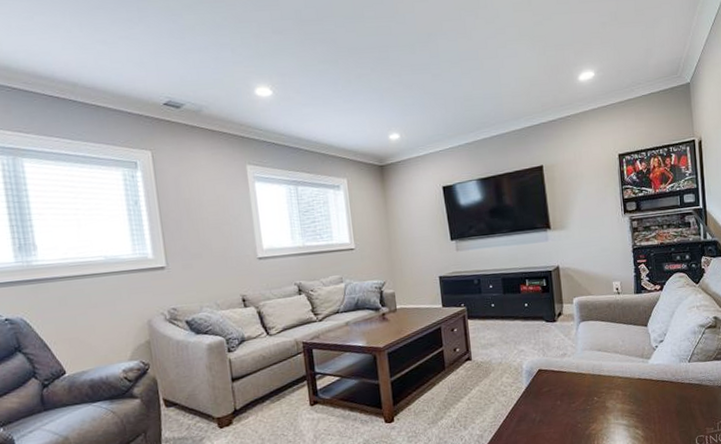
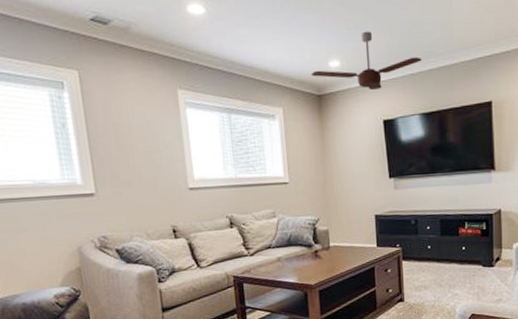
ceiling fan: none [372,106,475,159] -> present [311,31,422,90]

